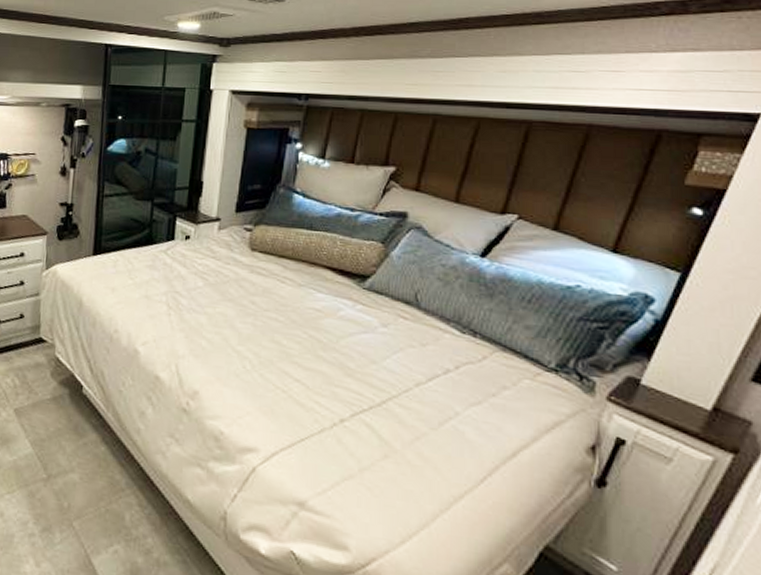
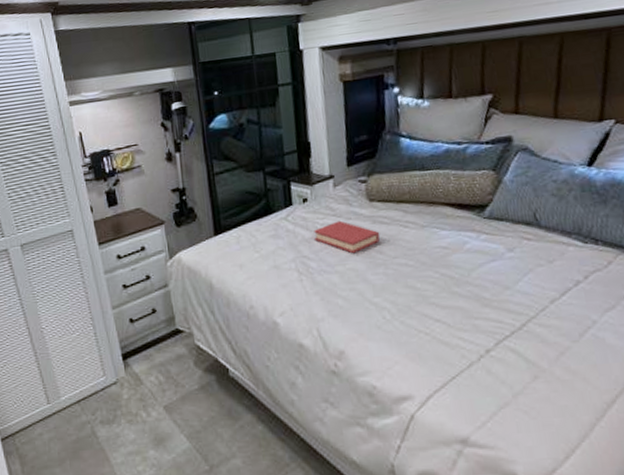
hardback book: none [190,263,256,299] -> present [314,220,380,254]

